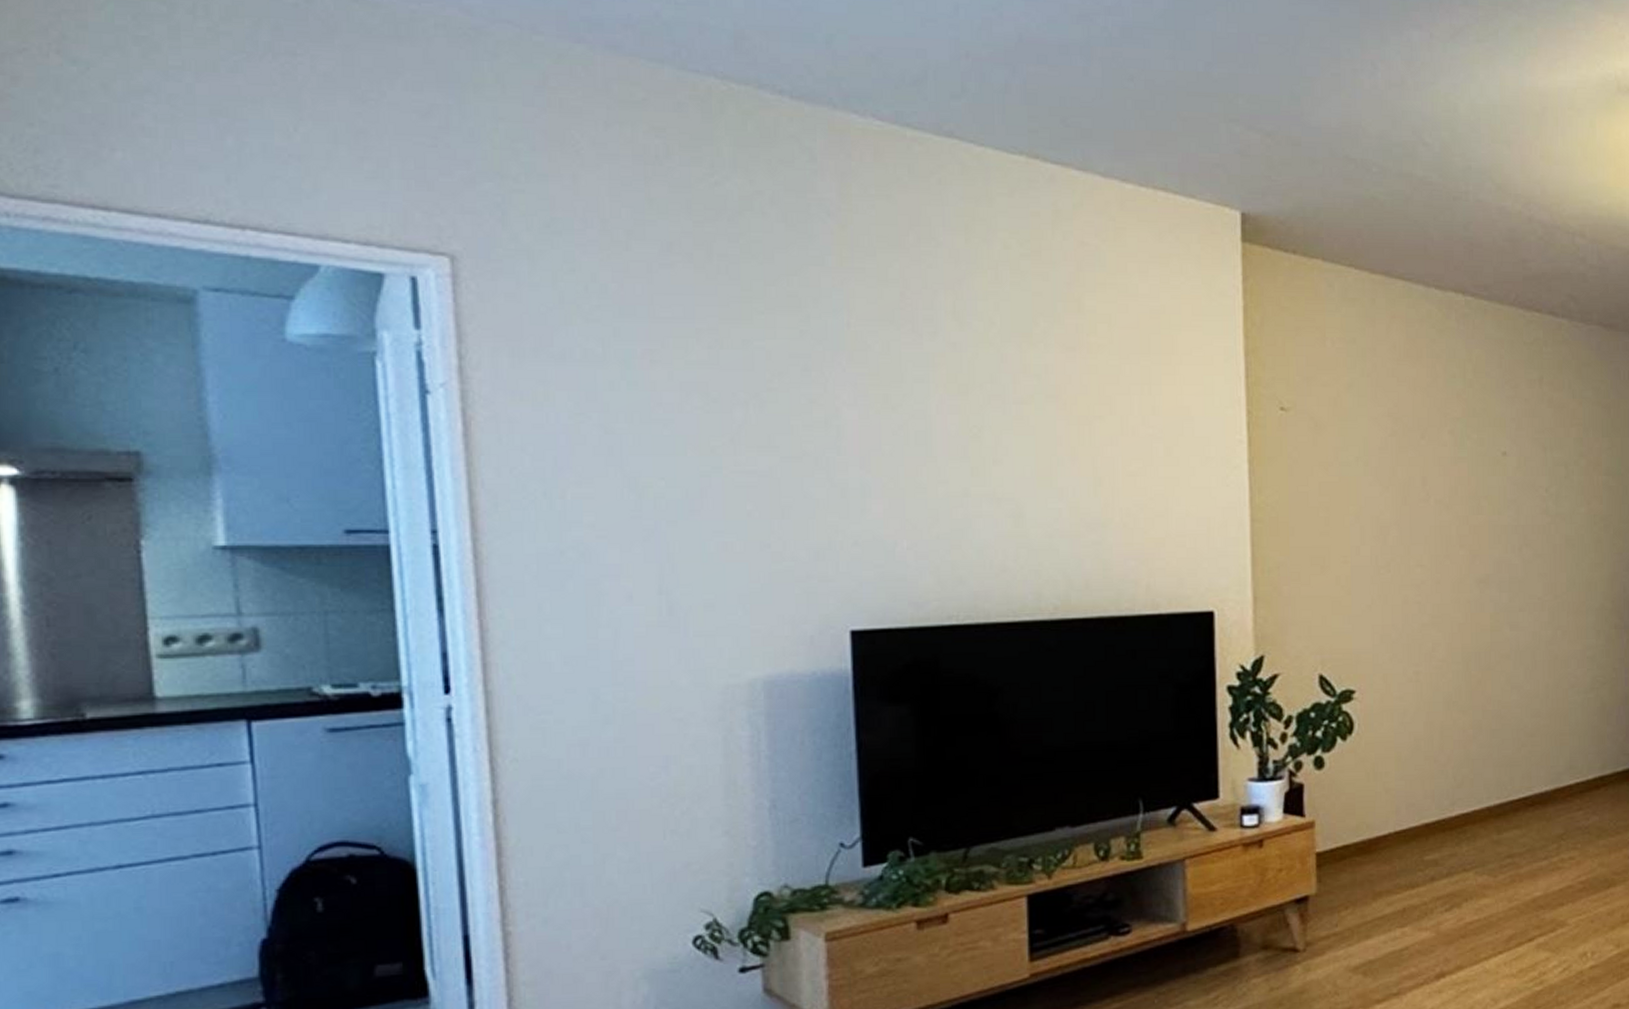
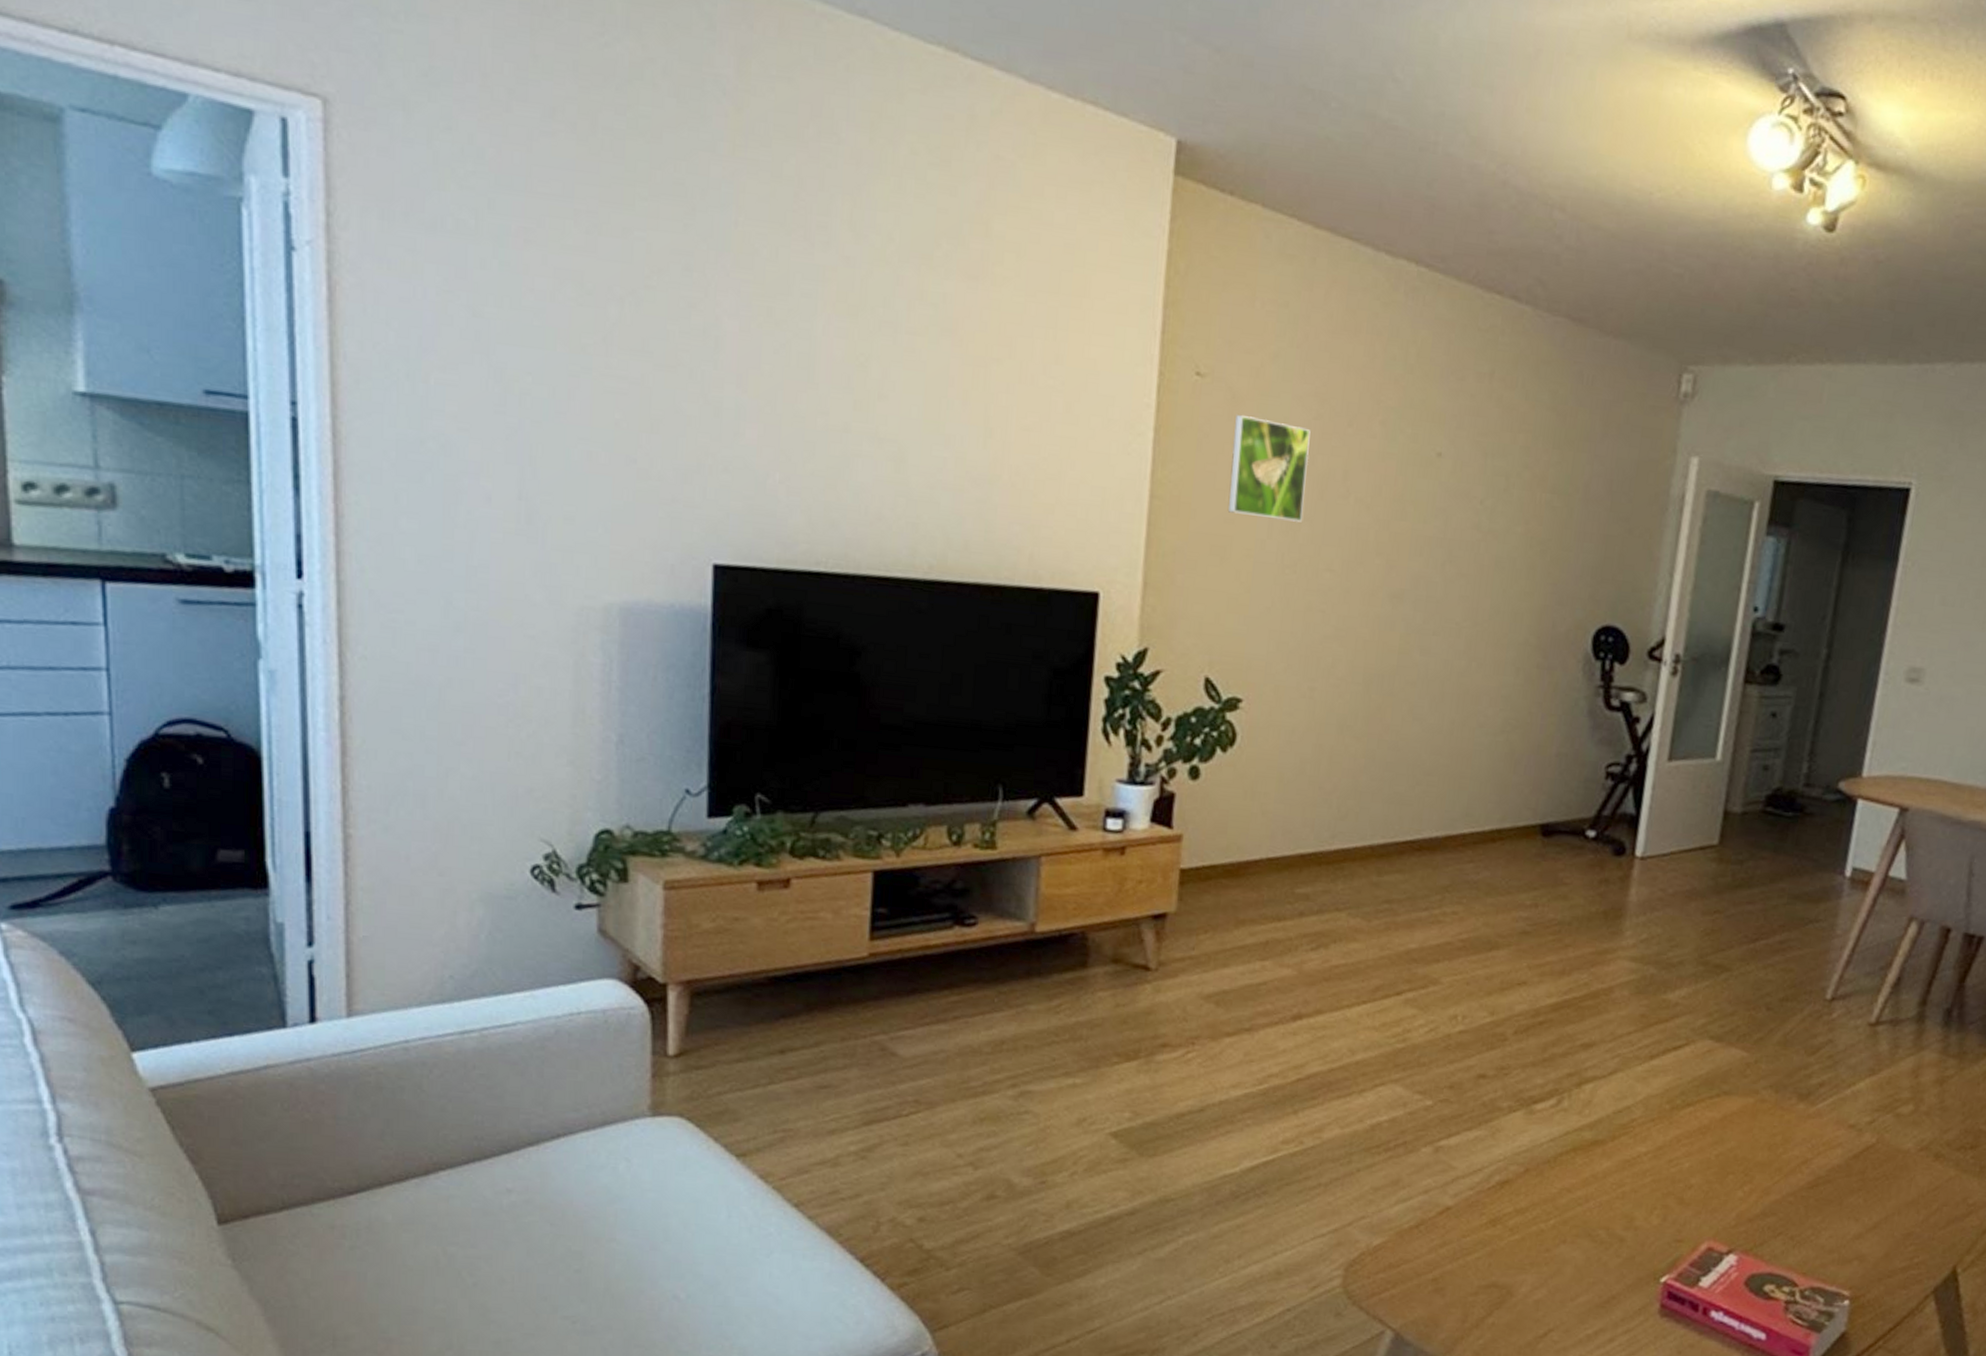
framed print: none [1319,439,1391,527] -> present [1227,414,1311,522]

